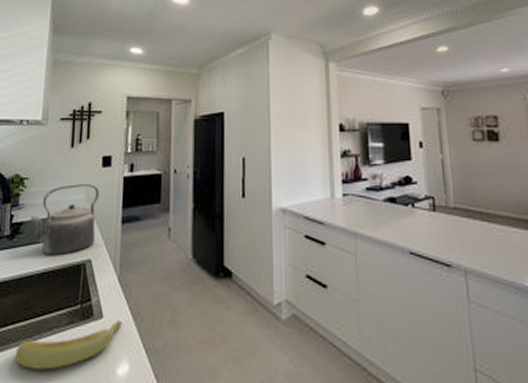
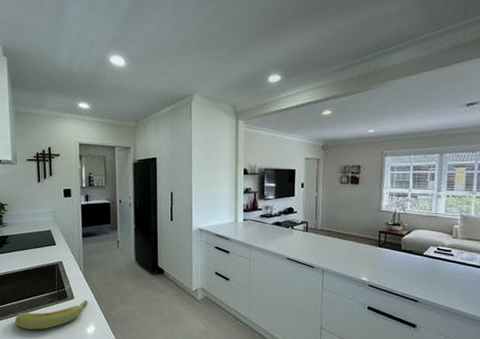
kettle: present [30,184,100,256] -> none [13,209,64,259]

